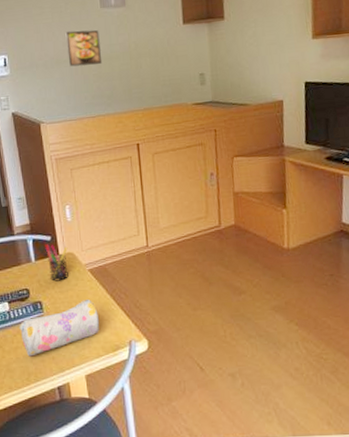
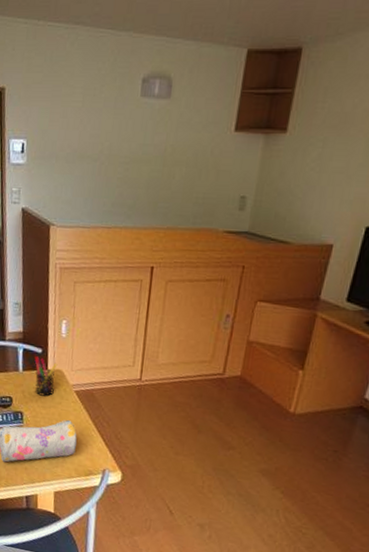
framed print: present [65,30,103,67] -> none [93,121,134,167]

